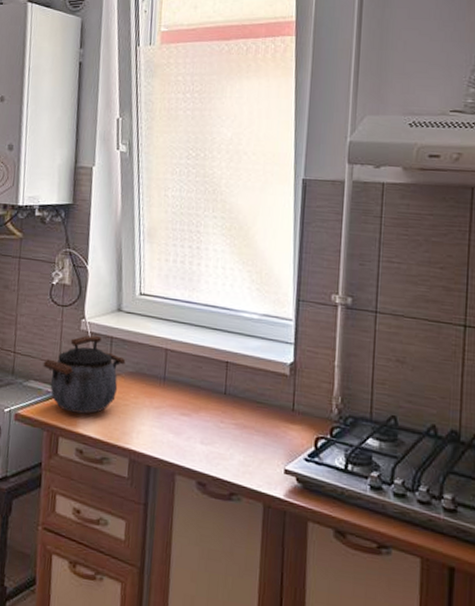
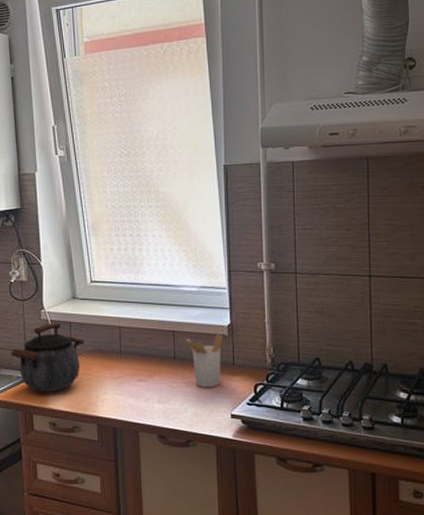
utensil holder: none [240,372,283,434] -> present [186,334,223,388]

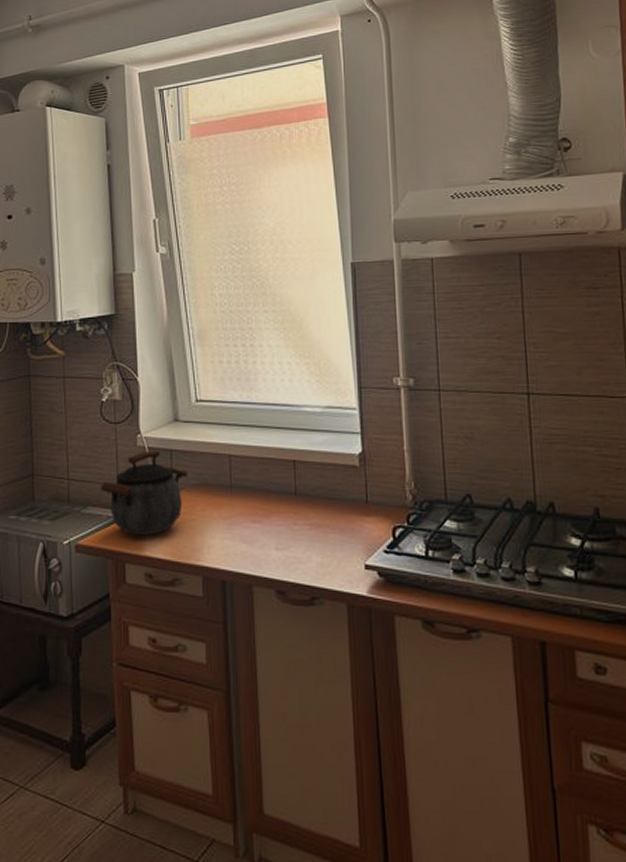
utensil holder: present [186,334,223,388] -> none [309,464,353,532]

